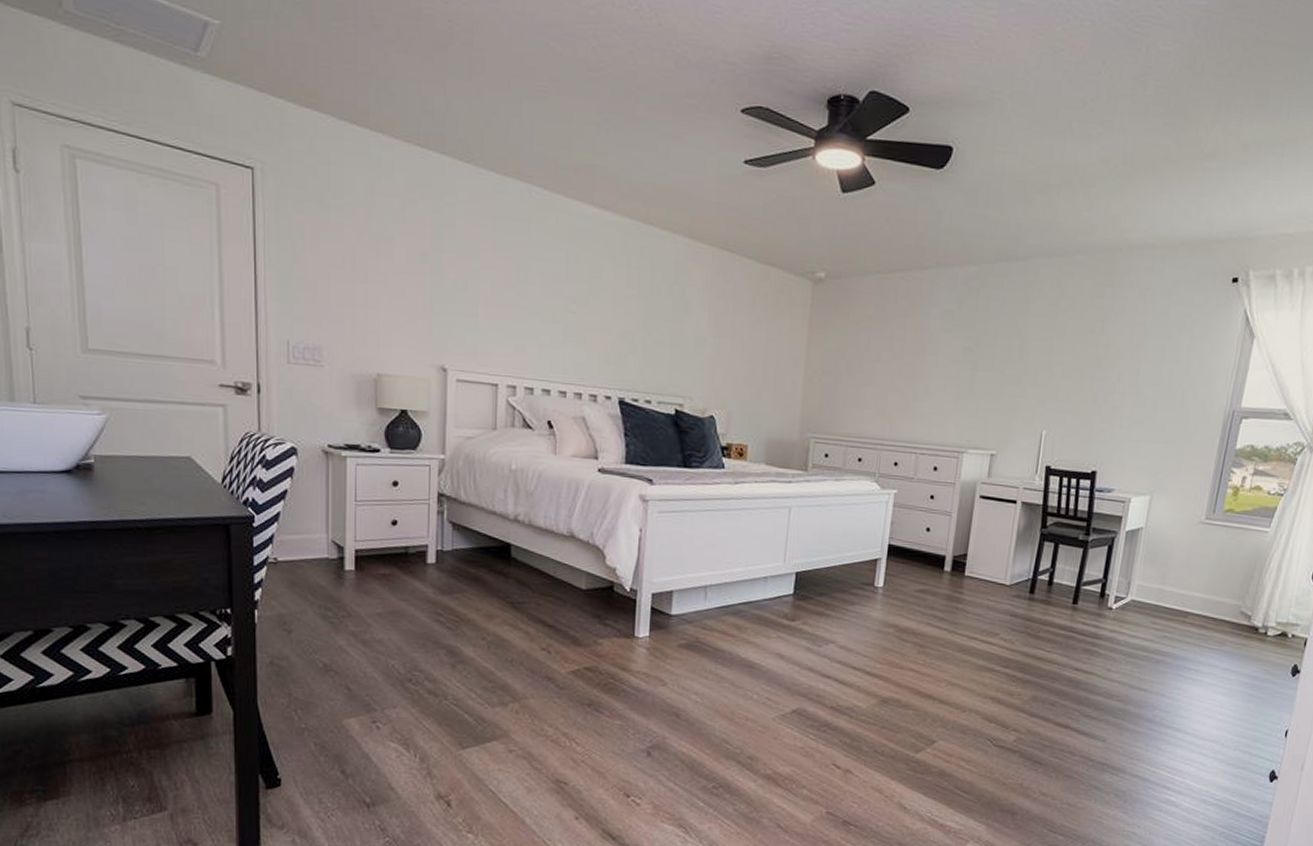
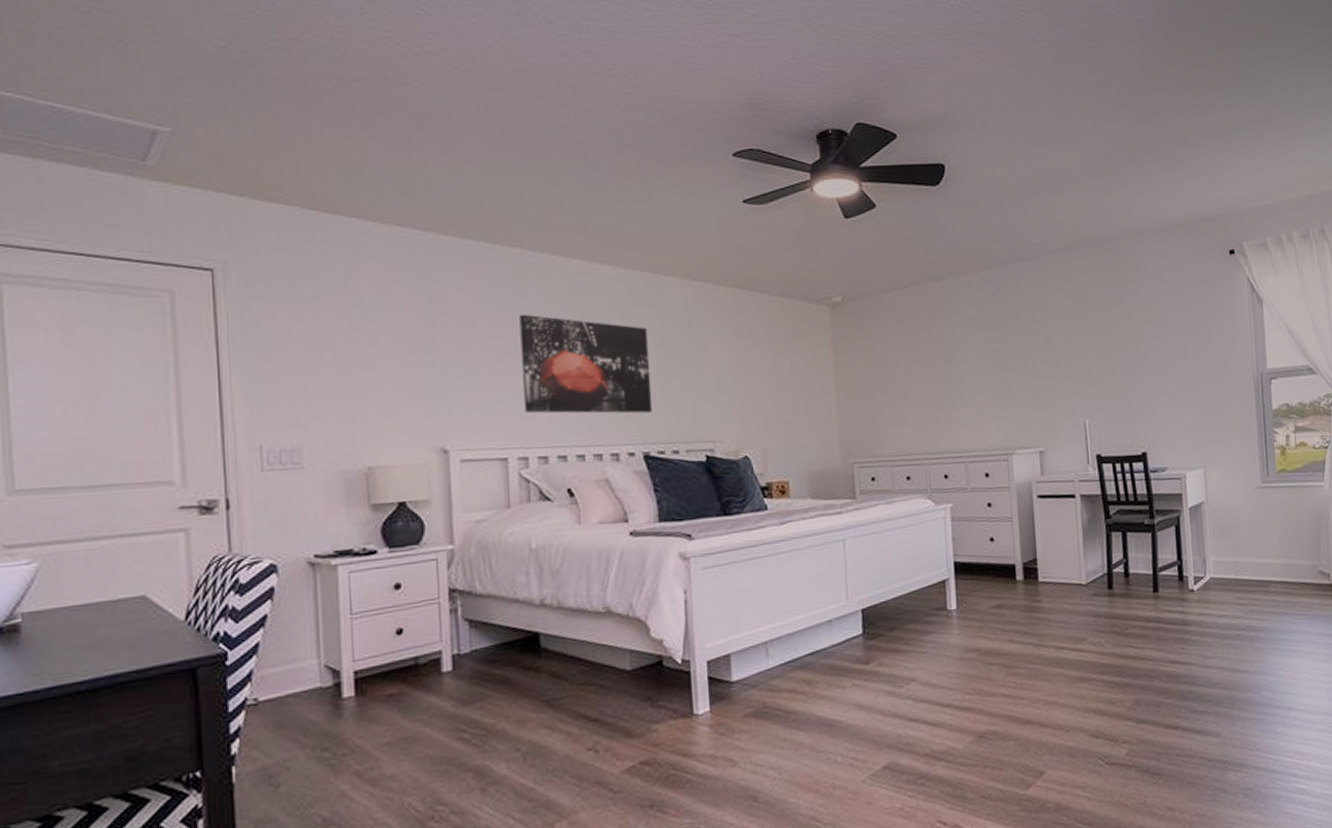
wall art: none [517,249,637,361] -> present [519,314,653,414]

